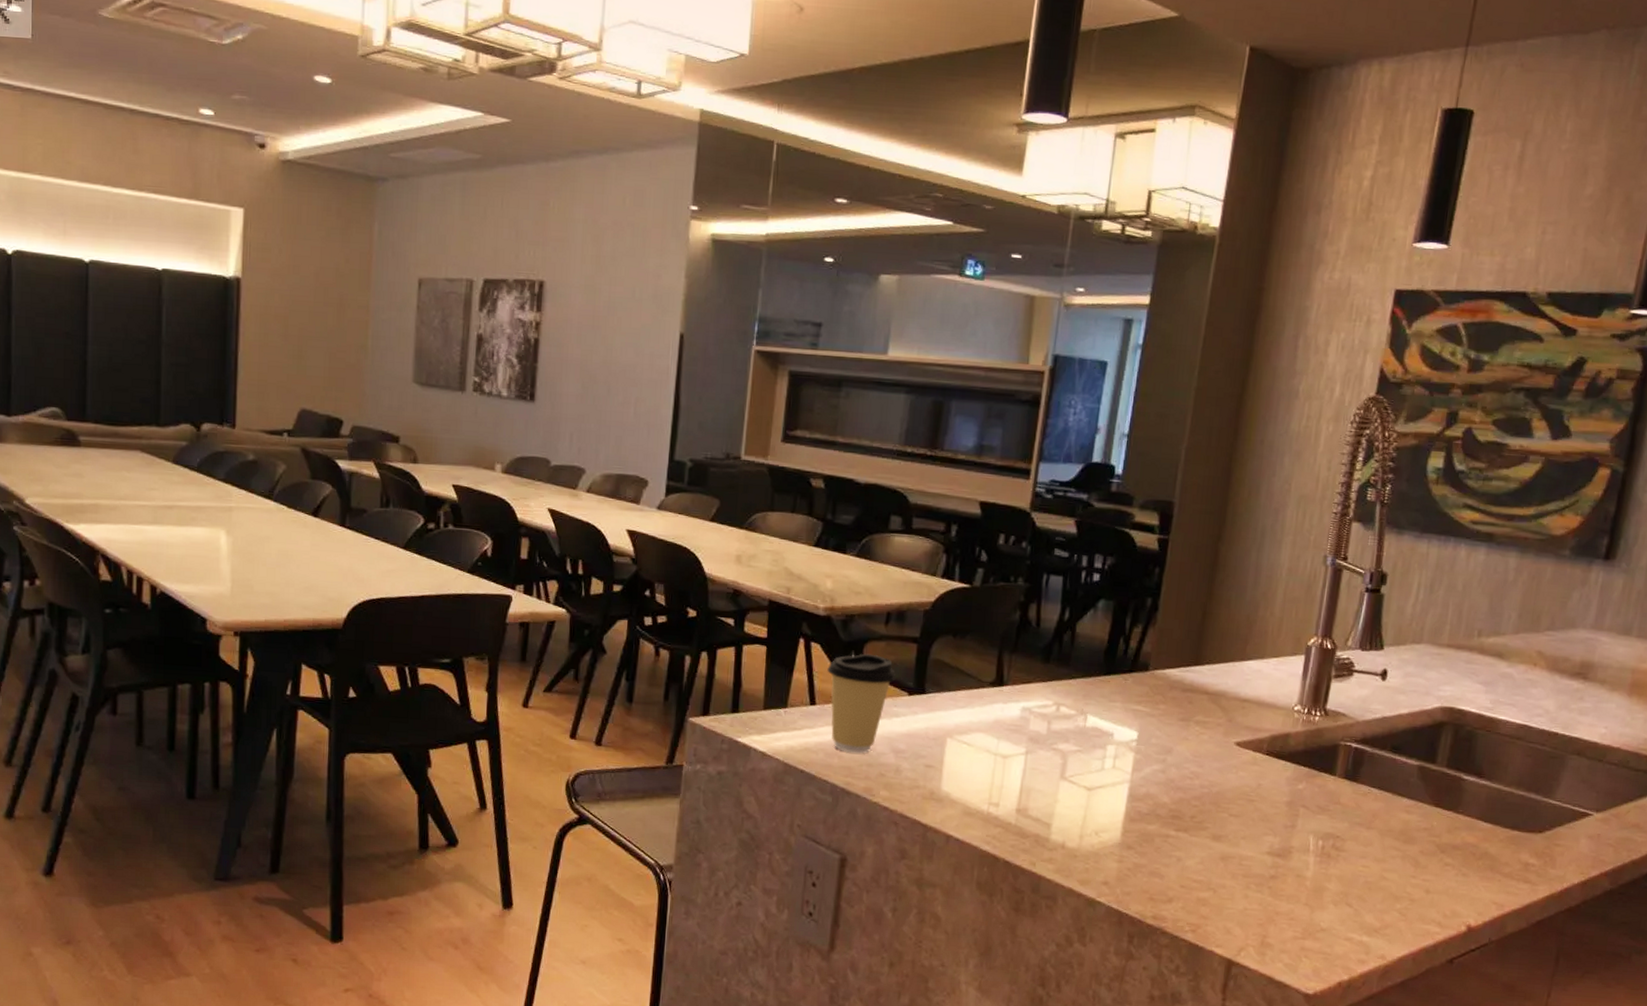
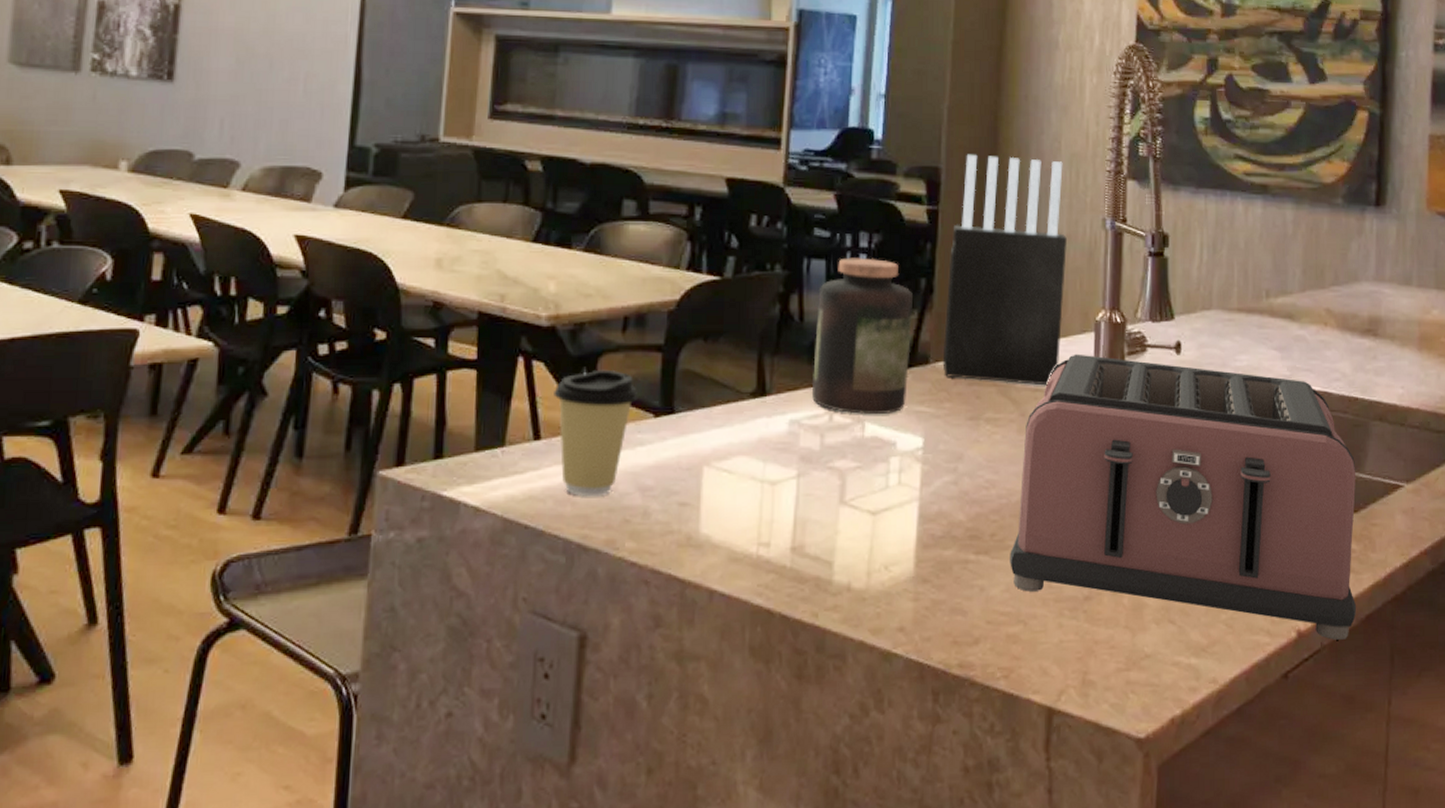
jar: none [1043,576,1139,710] -> present [811,257,913,414]
knife block: none [1160,491,1291,698] -> present [942,154,1067,386]
toaster: none [1206,672,1547,938] -> present [1010,354,1357,640]

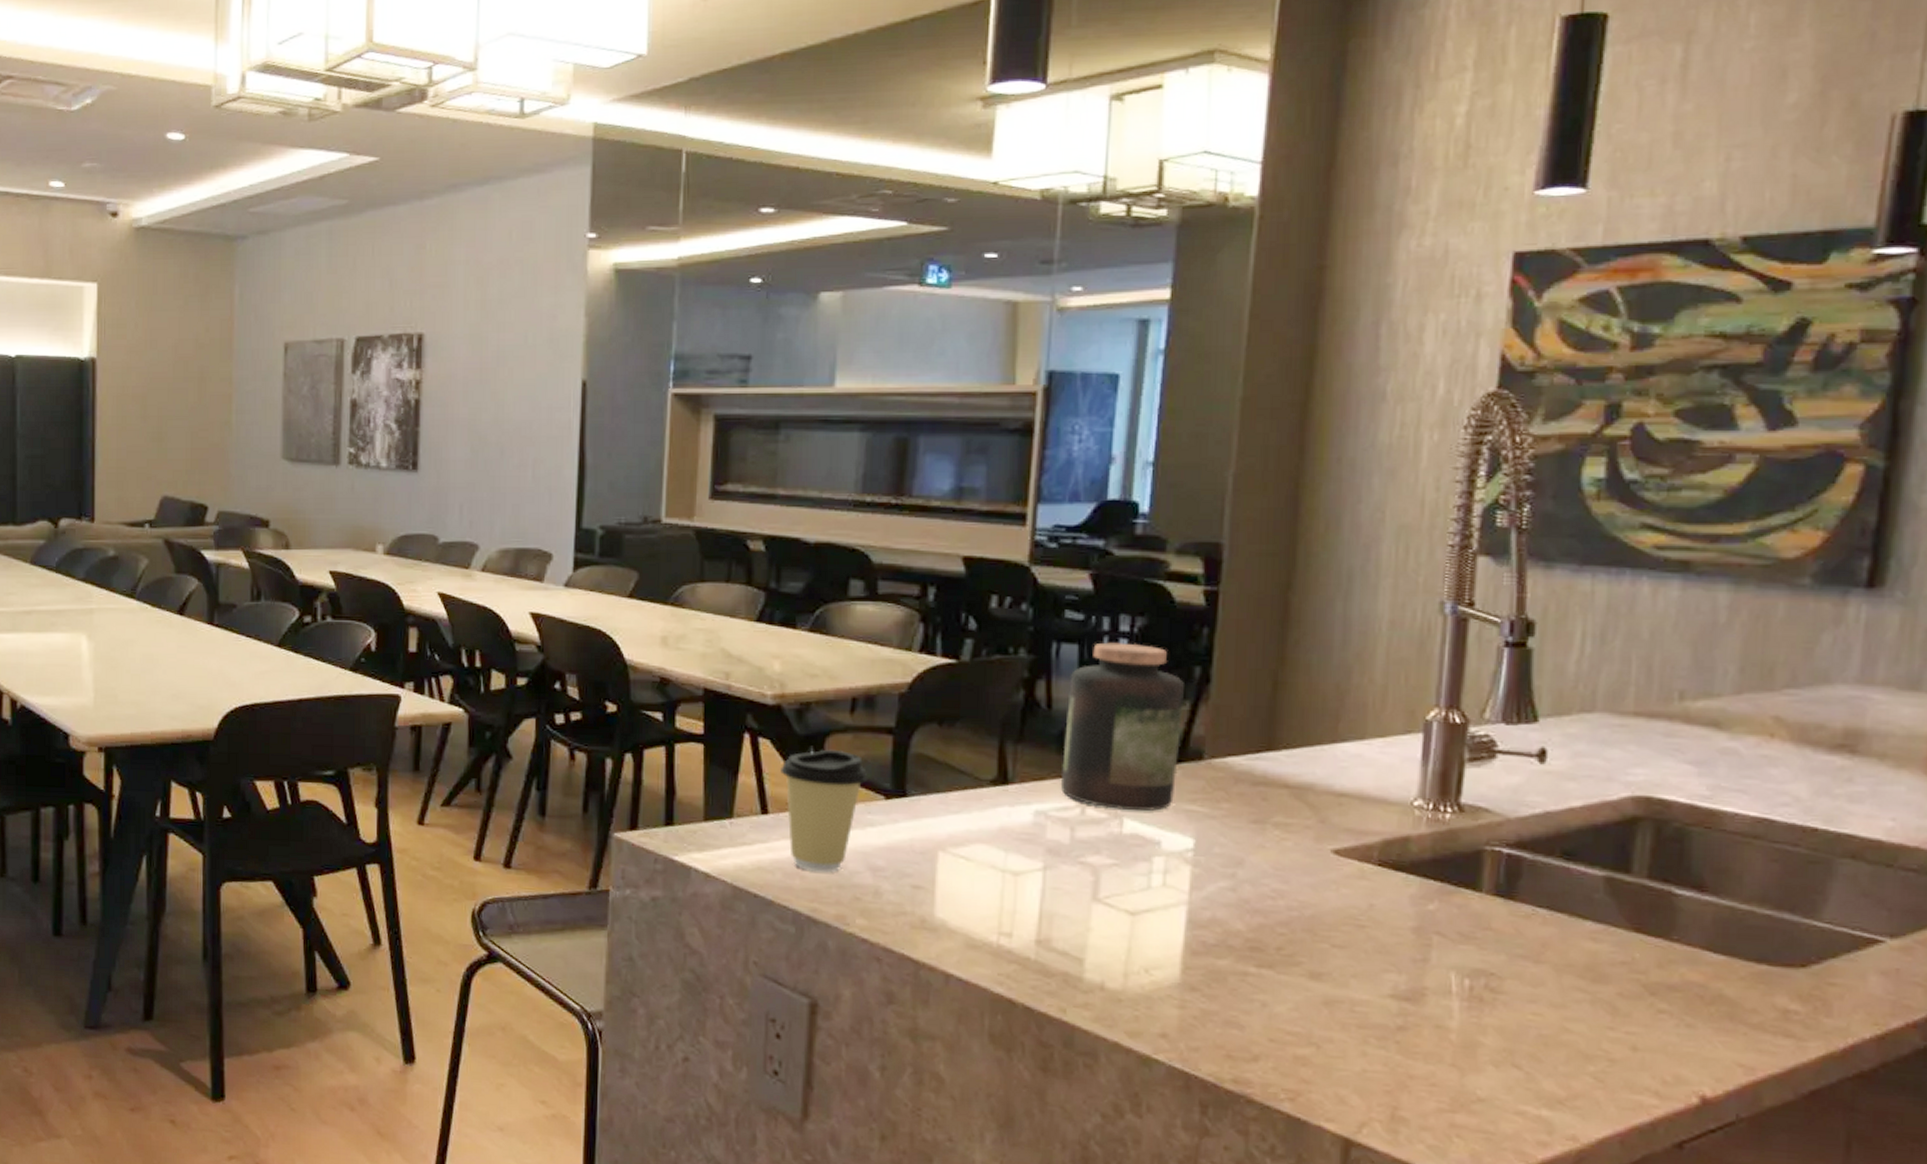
knife block: present [942,154,1067,386] -> none [1220,528,1389,791]
toaster: present [1010,354,1357,640] -> none [1300,756,1808,1115]

